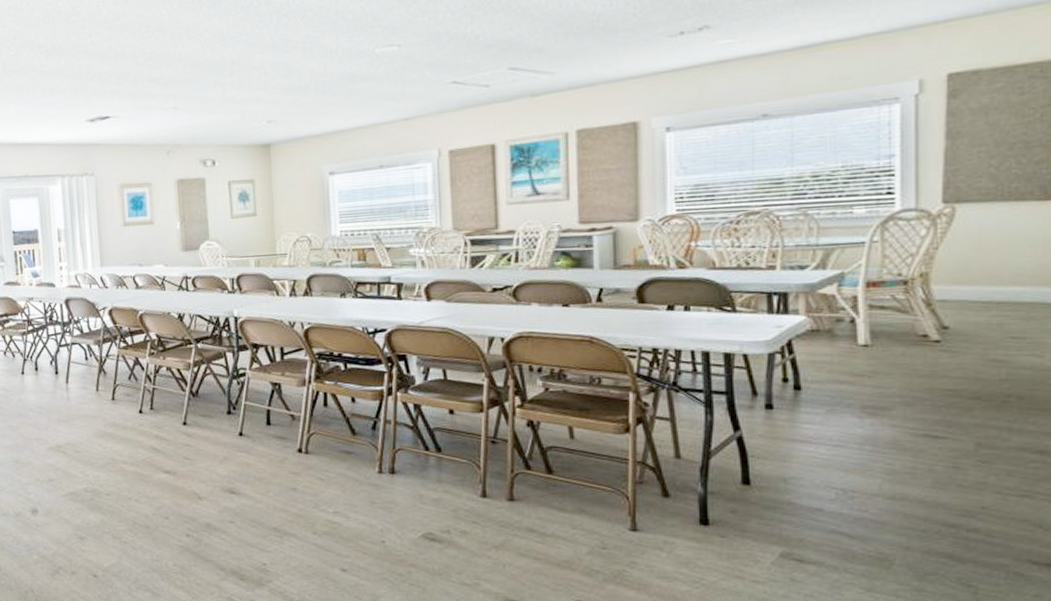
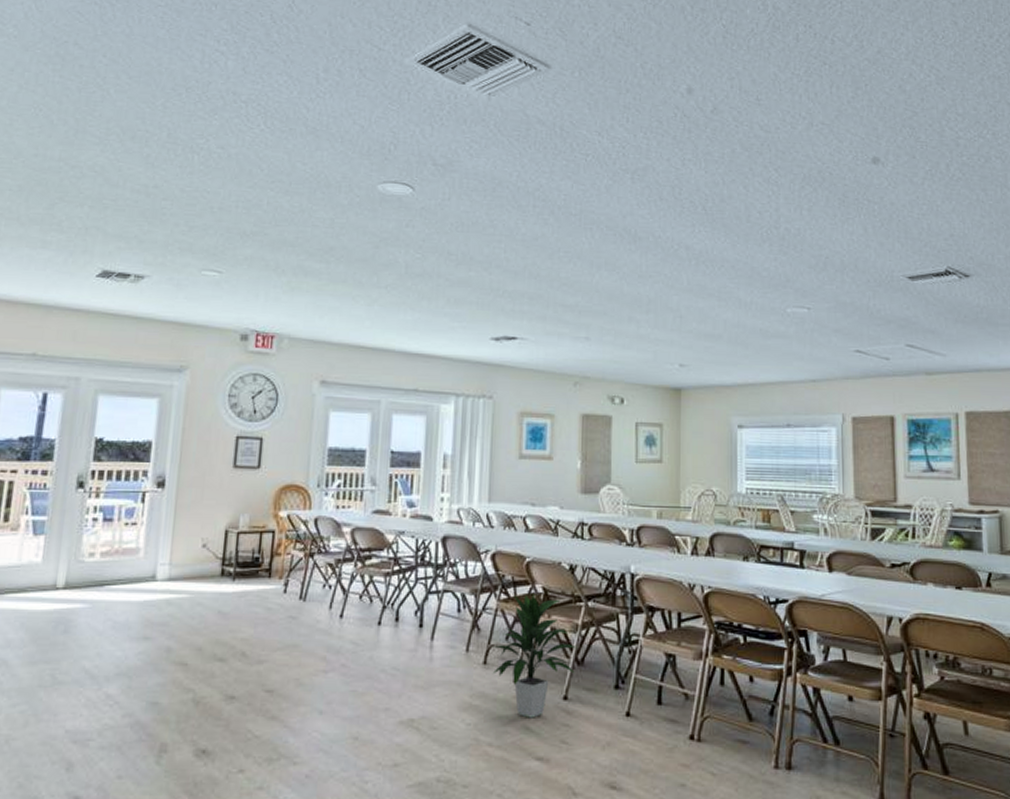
indoor plant: none [118,341,191,441] -> present [493,594,577,718]

